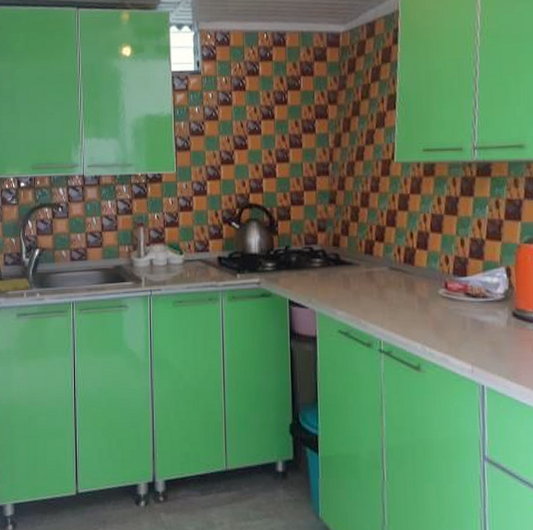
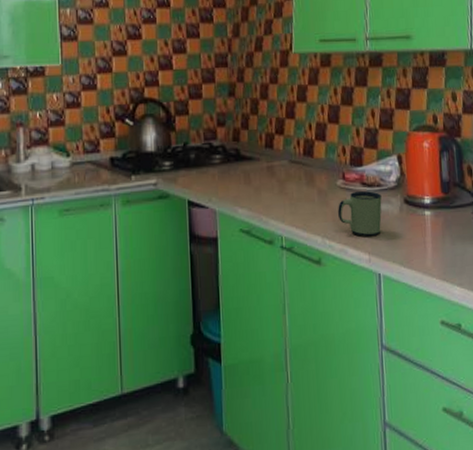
mug: none [439,302,487,348] -> present [338,191,382,237]

